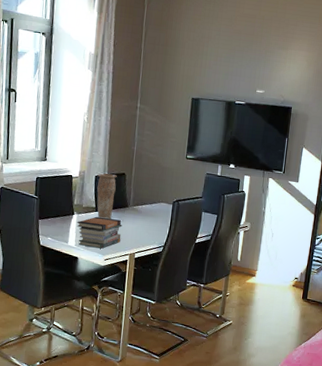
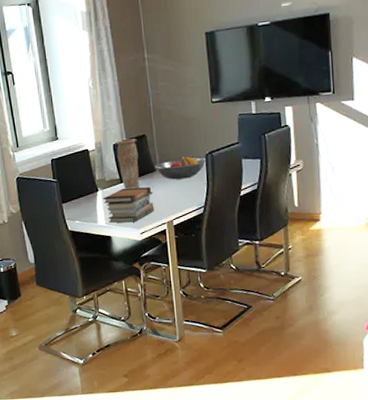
fruit bowl: none [128,199,172,219] -> present [155,156,206,180]

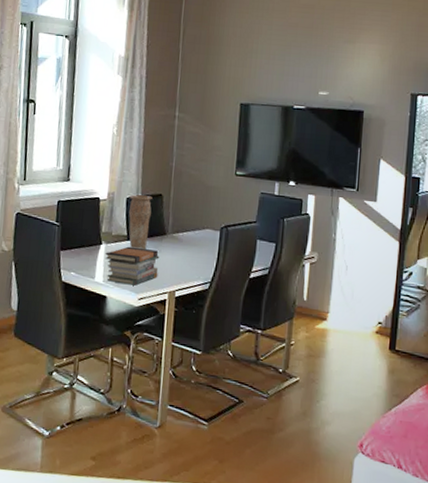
fruit bowl: present [155,156,206,180] -> none [166,225,220,249]

